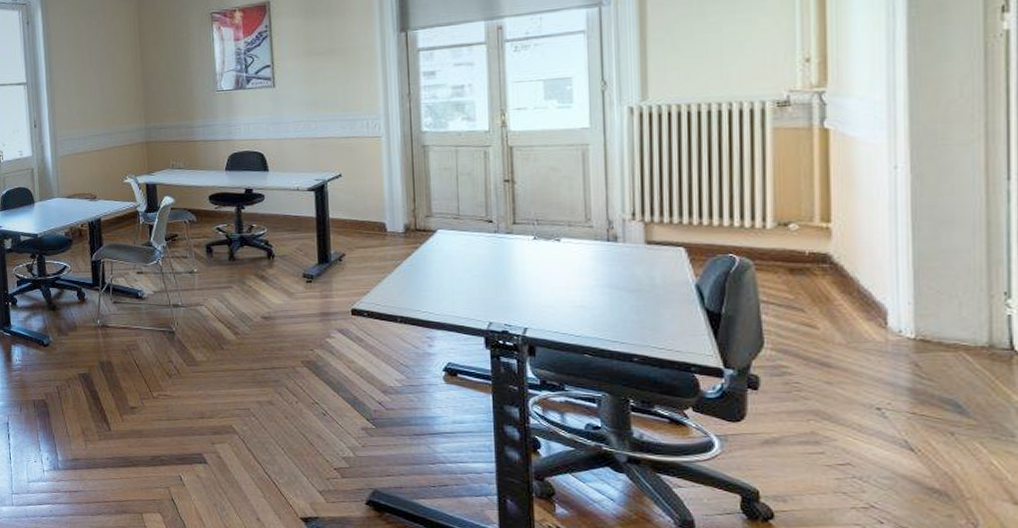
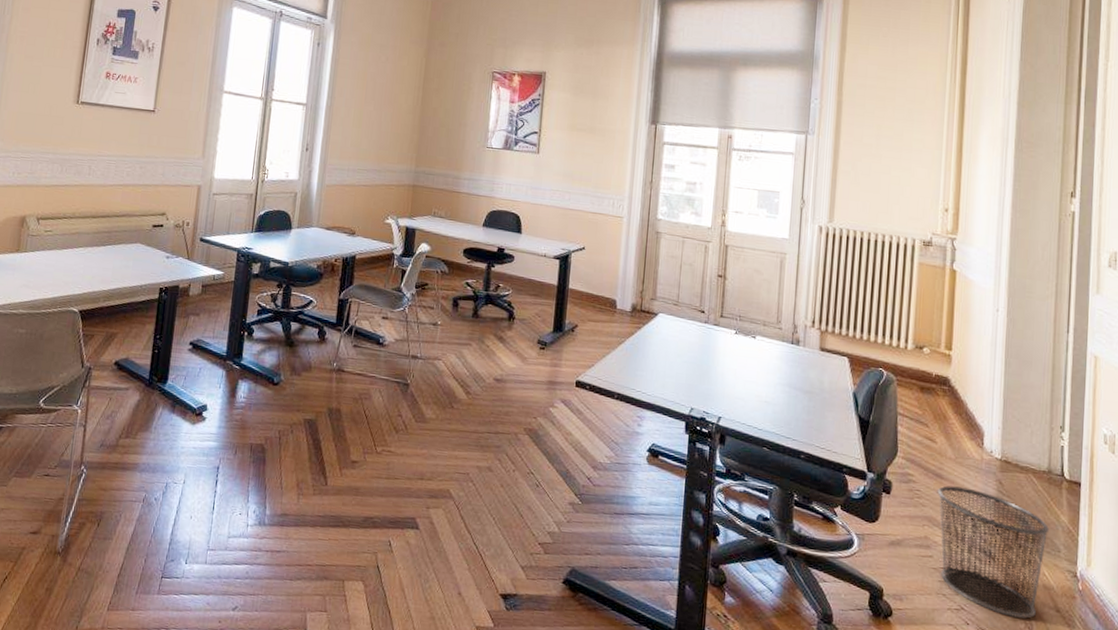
waste bin: none [824,374,995,513] -> present [937,485,1049,619]

